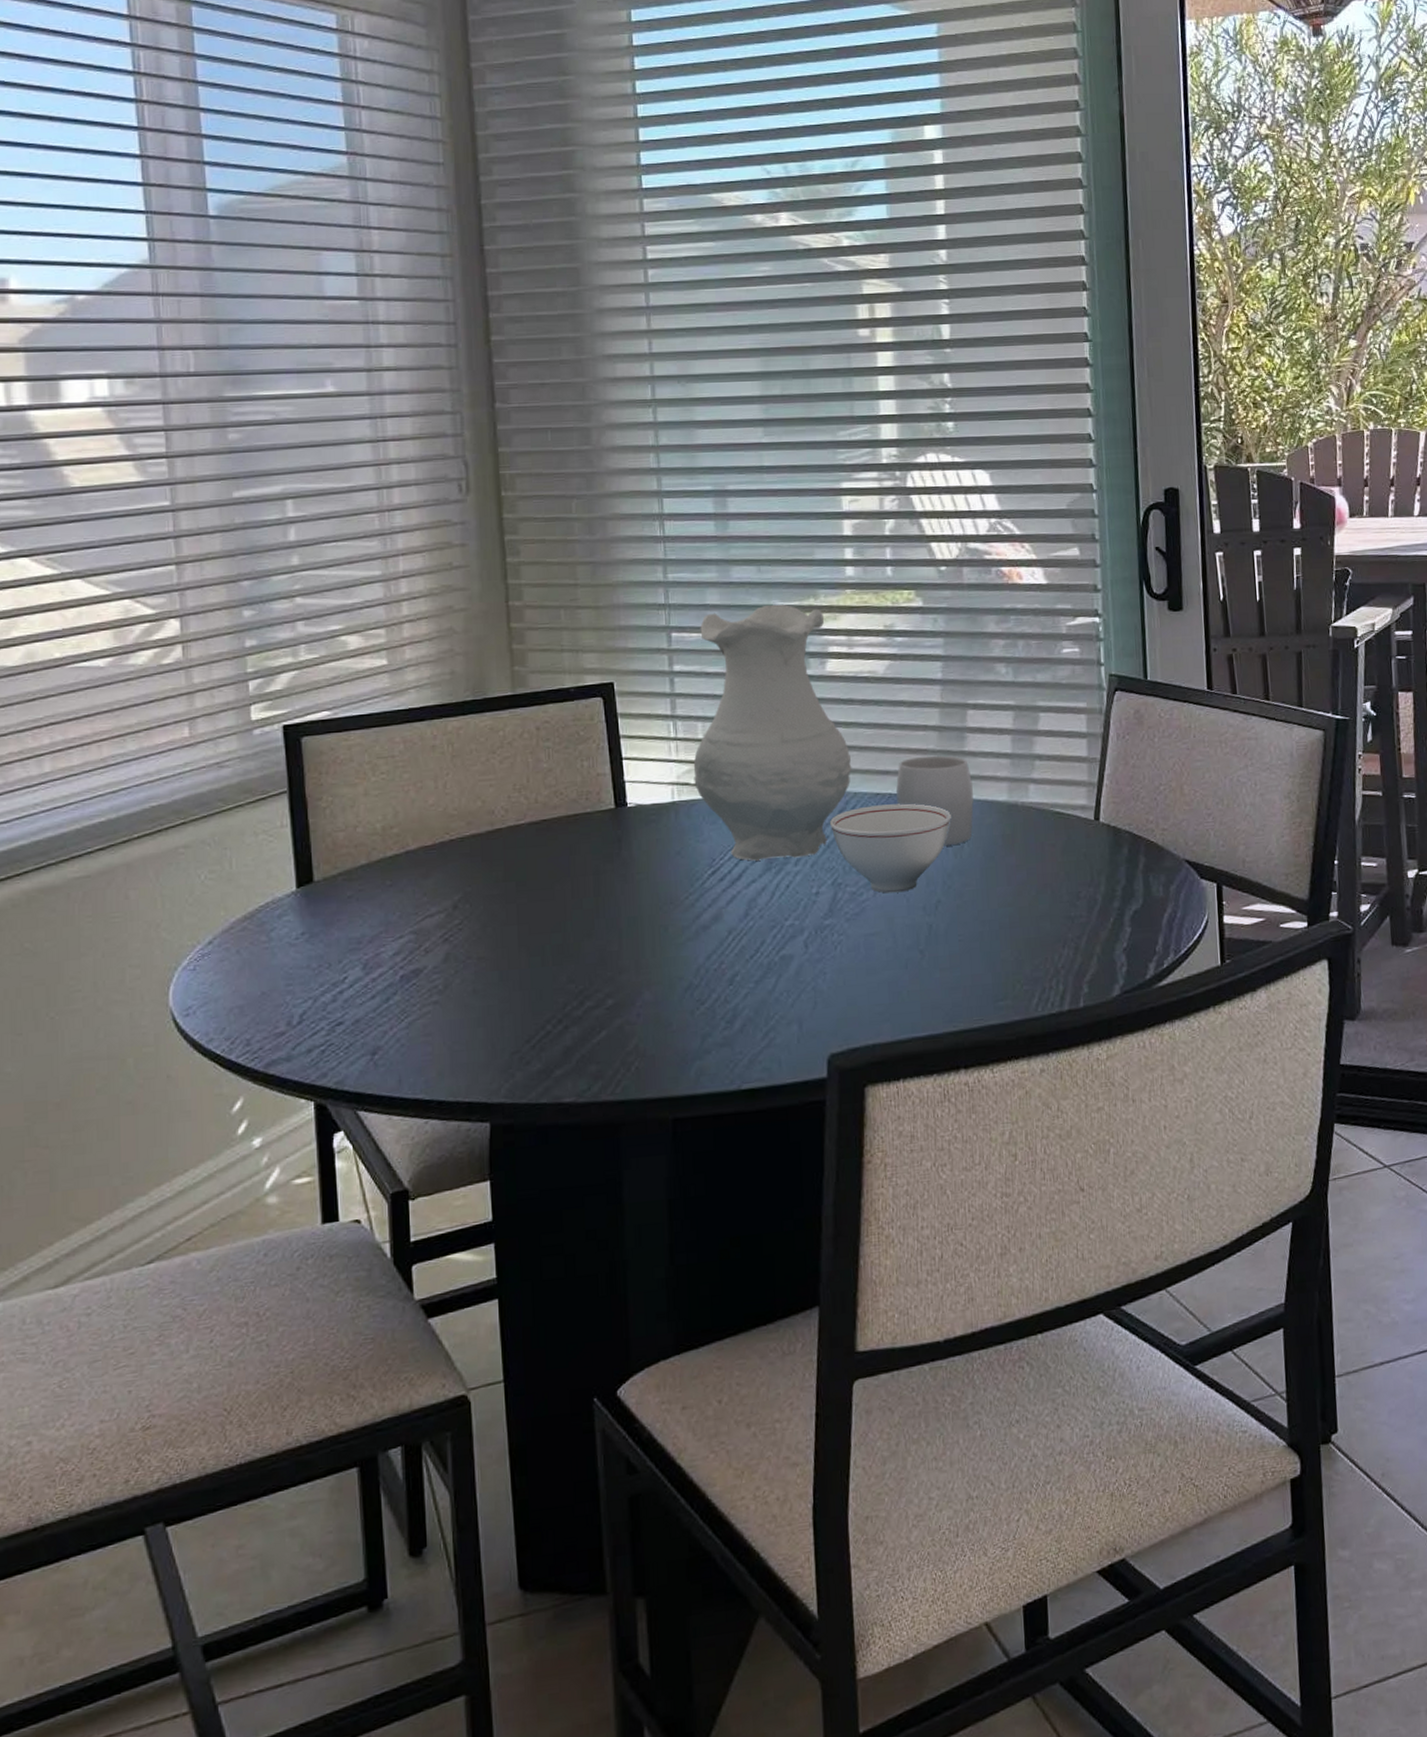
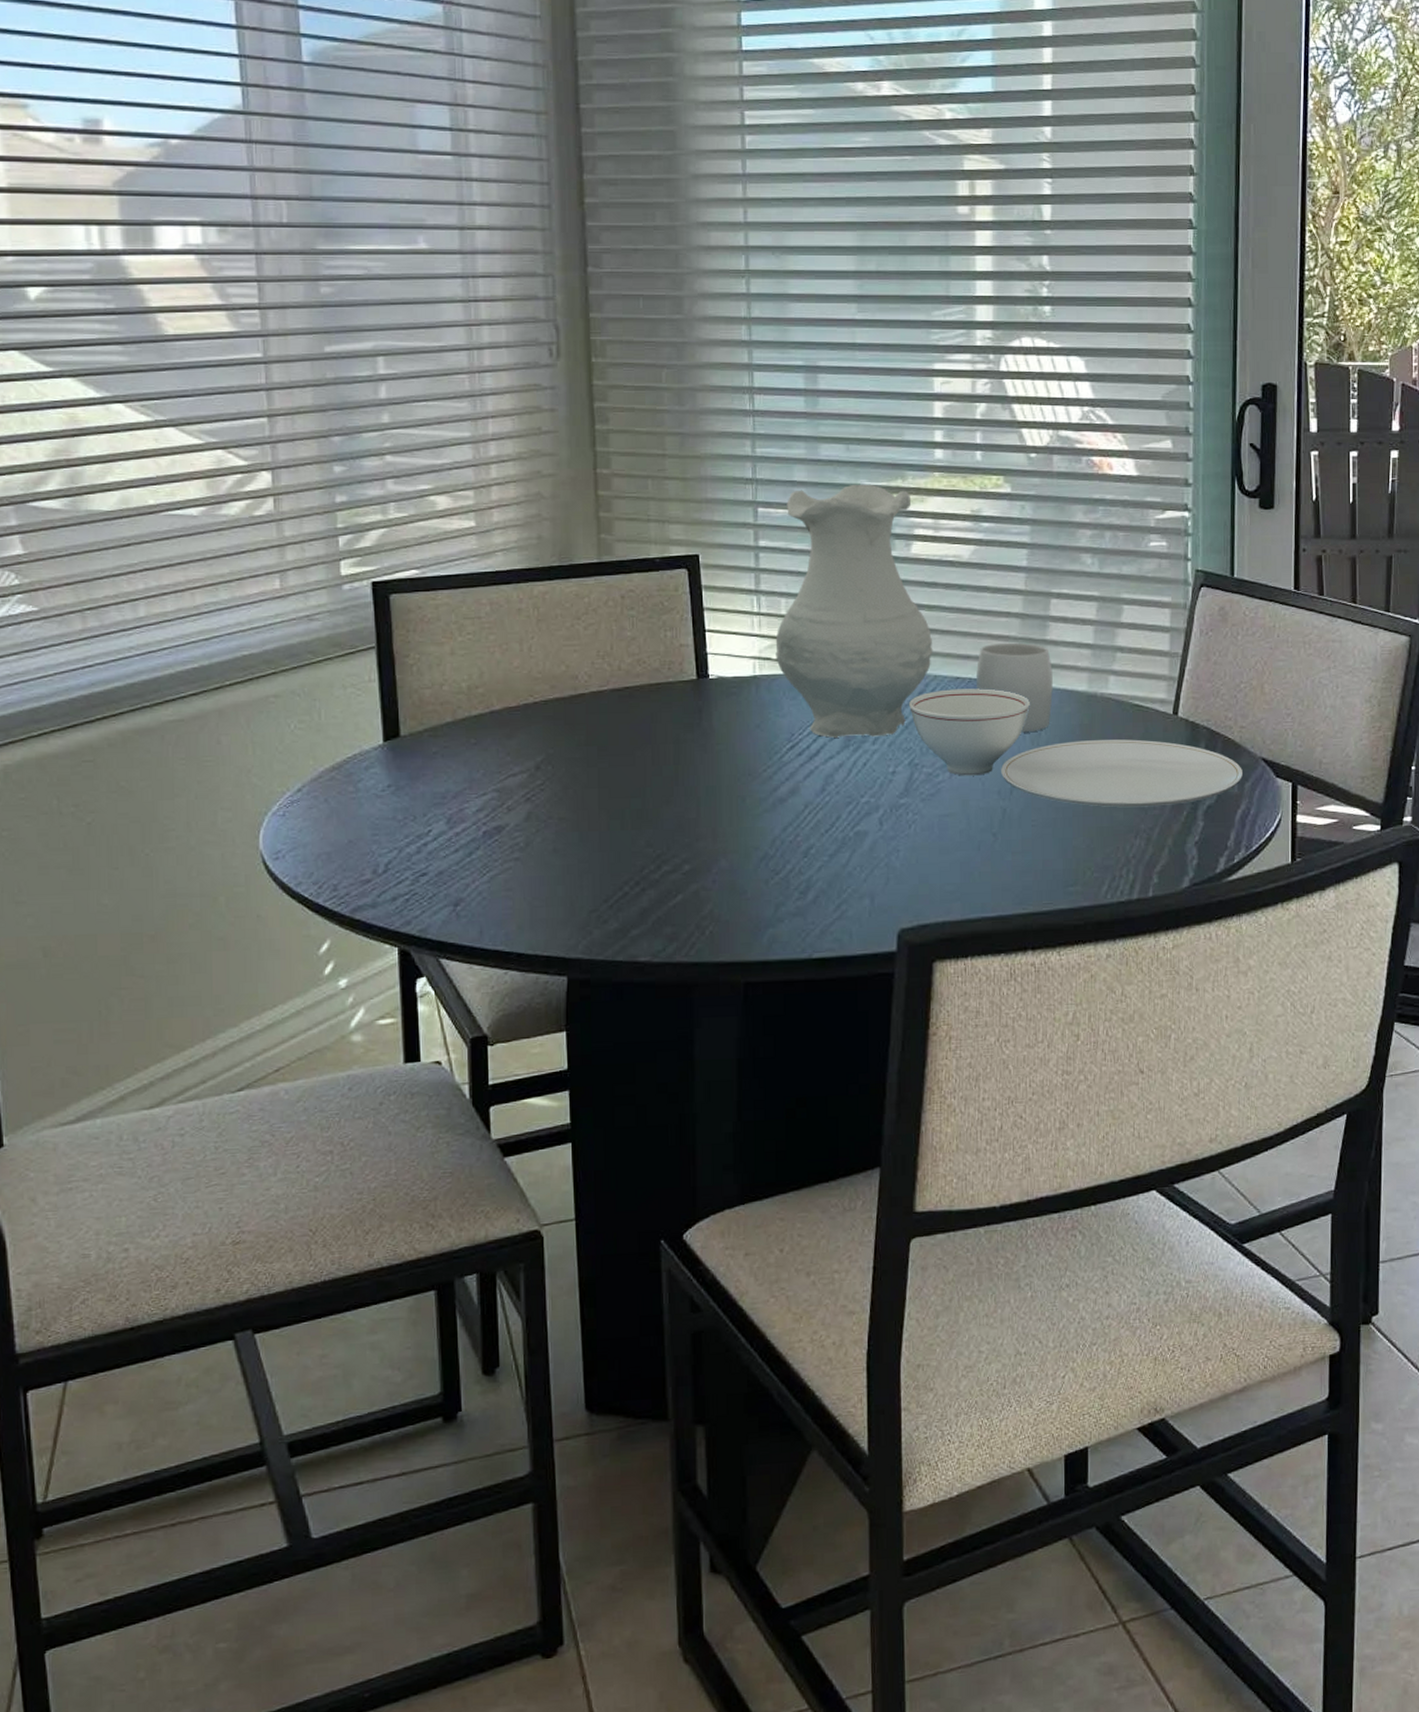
plate: none [925,847,1167,918] -> present [1001,739,1242,808]

